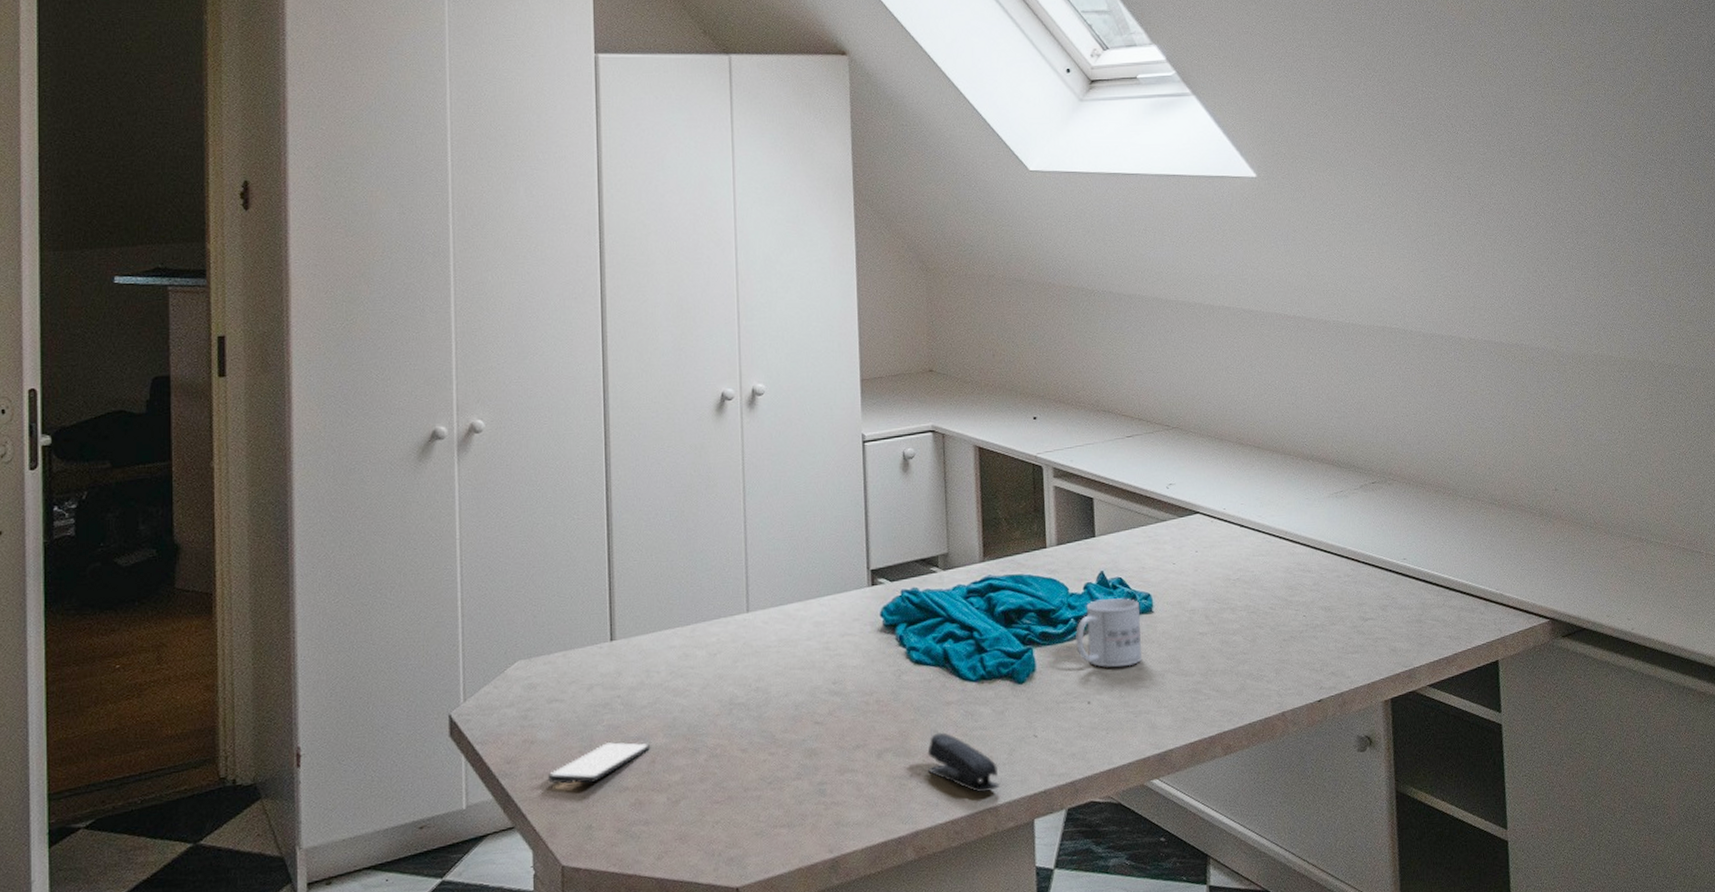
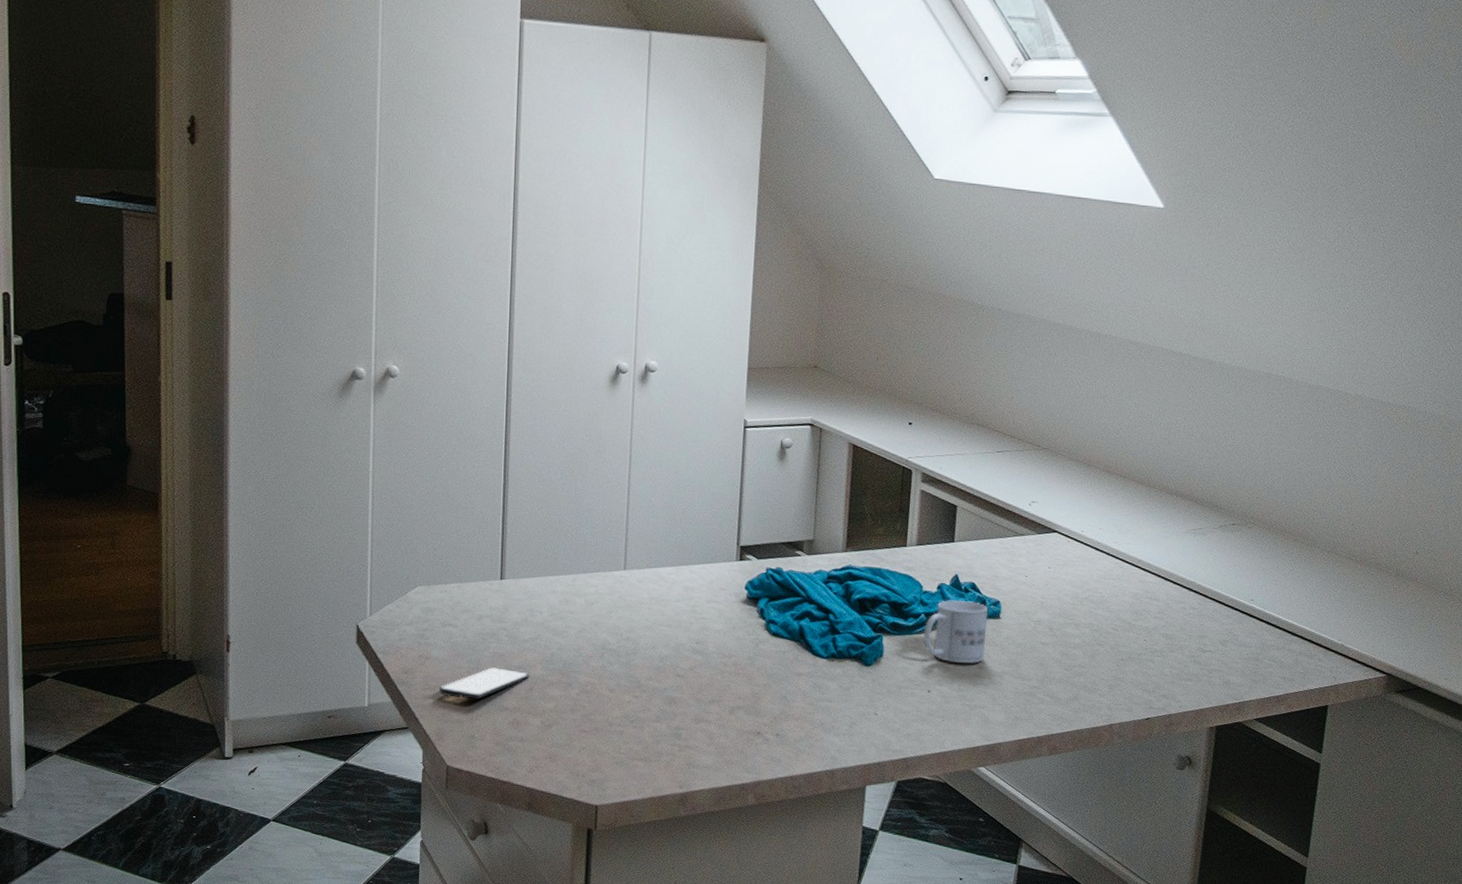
stapler: present [927,732,1000,792] -> none [774,699,838,756]

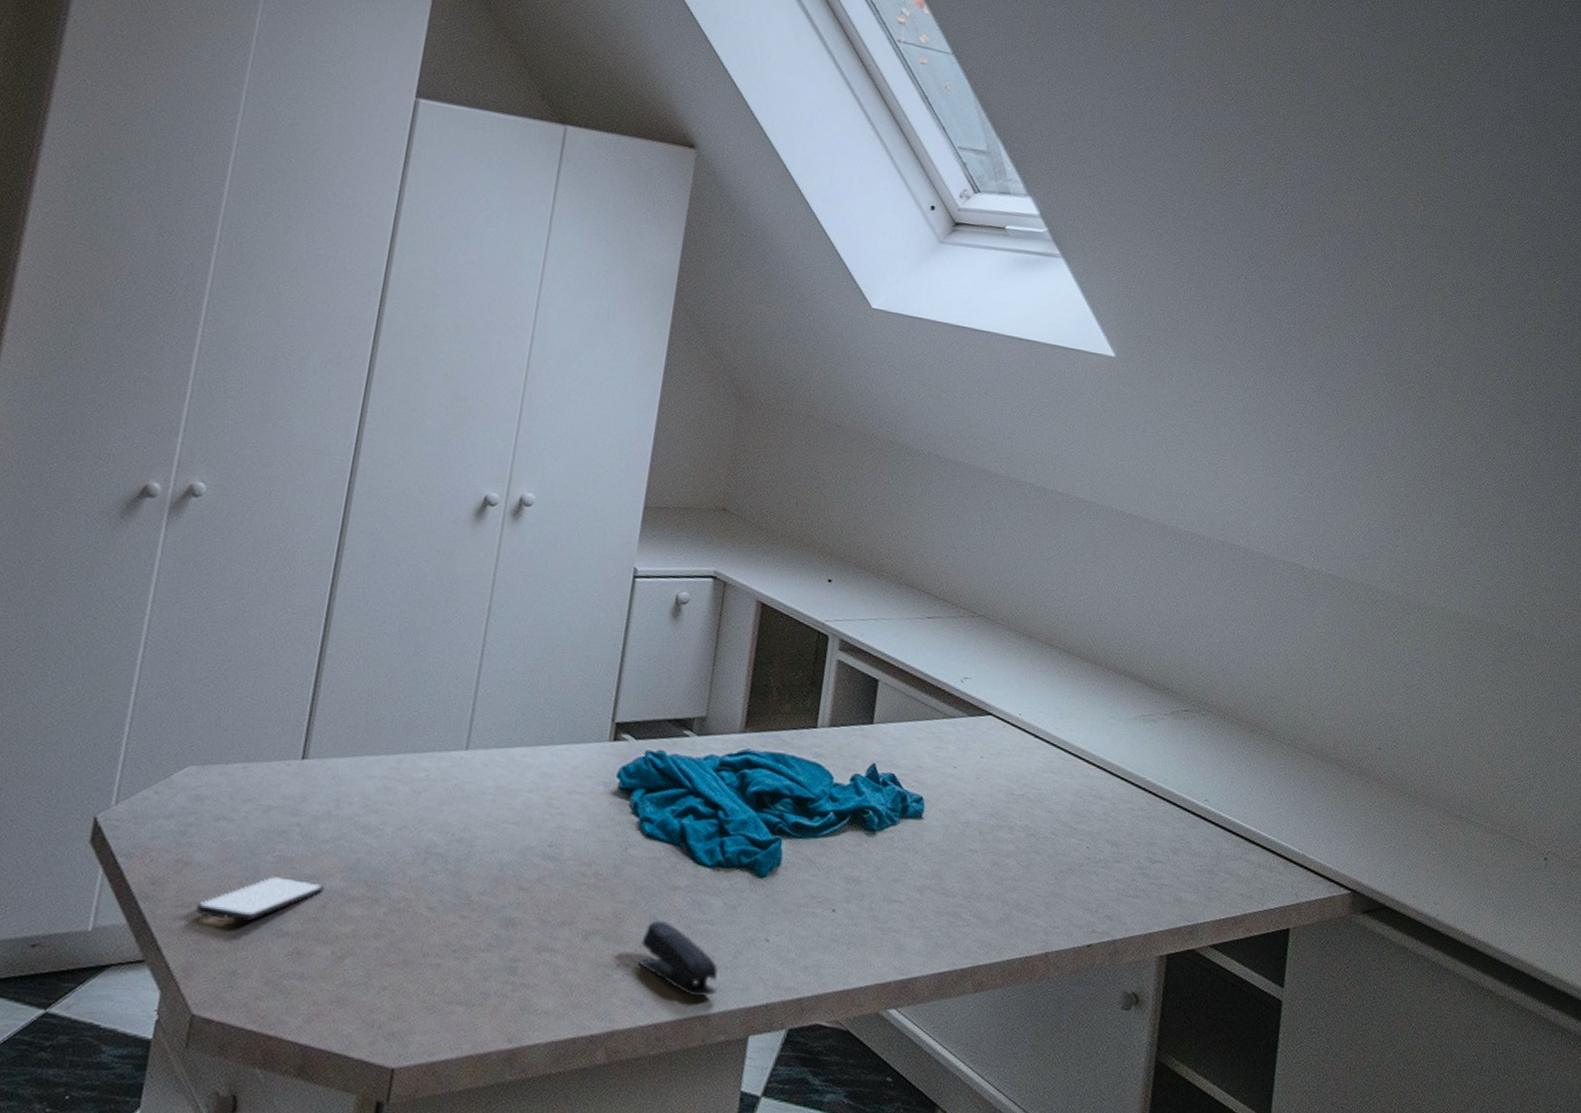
stapler: none [774,699,838,756] -> present [638,920,718,996]
mug: present [923,599,988,664] -> none [830,794,909,876]

